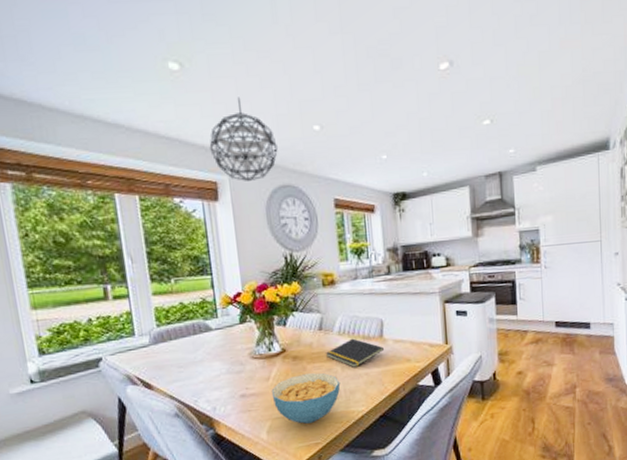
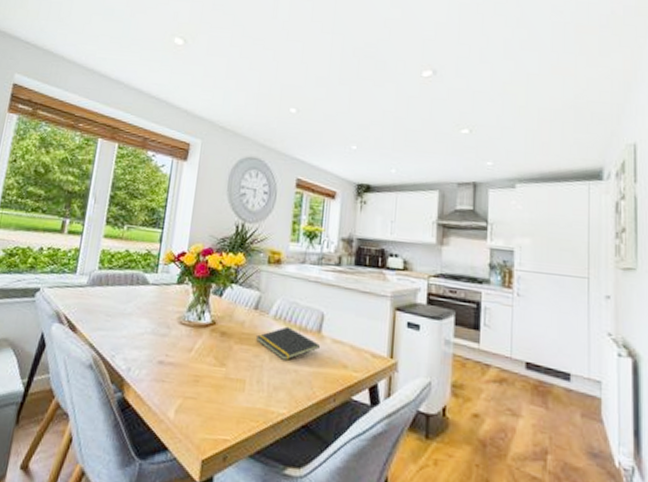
pendant light: present [209,97,278,181] -> none [191,74,253,148]
cereal bowl: present [271,373,341,424] -> none [190,353,265,414]

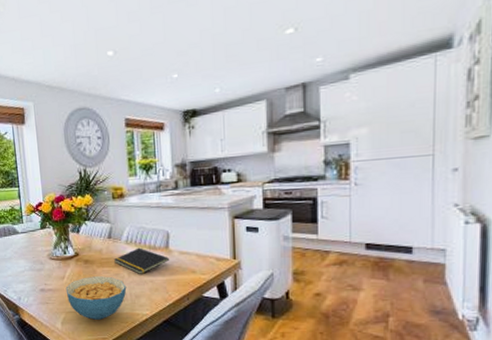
cereal bowl: none [190,353,265,414] -> present [65,276,127,320]

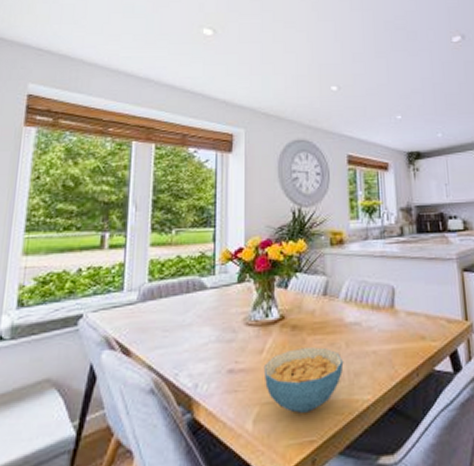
notepad: present [114,247,169,275] -> none [330,307,395,344]

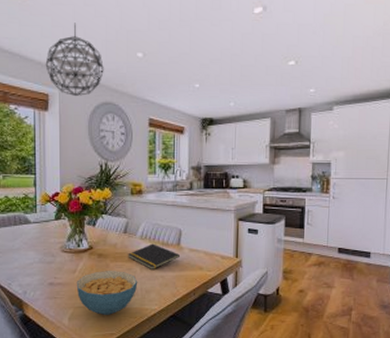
pendant light: none [230,59,295,135] -> present [45,23,104,96]
notepad: none [330,307,395,344] -> present [128,243,180,271]

